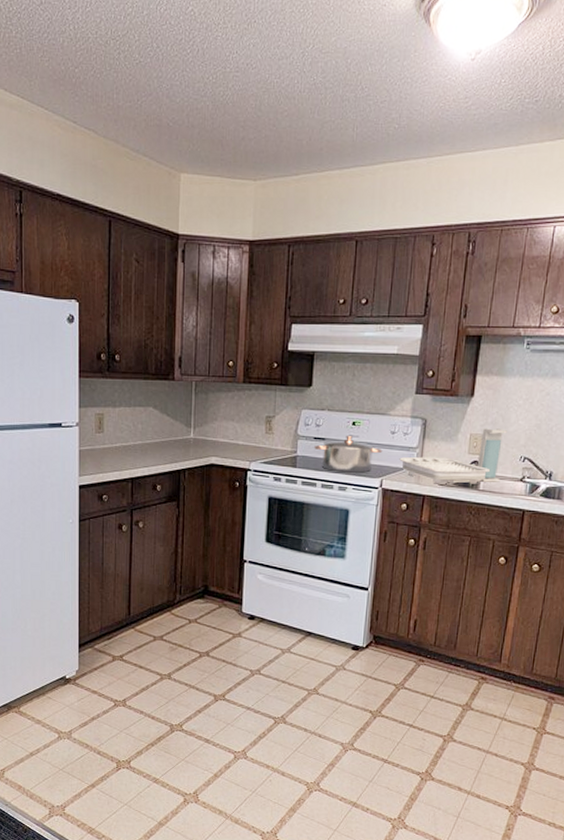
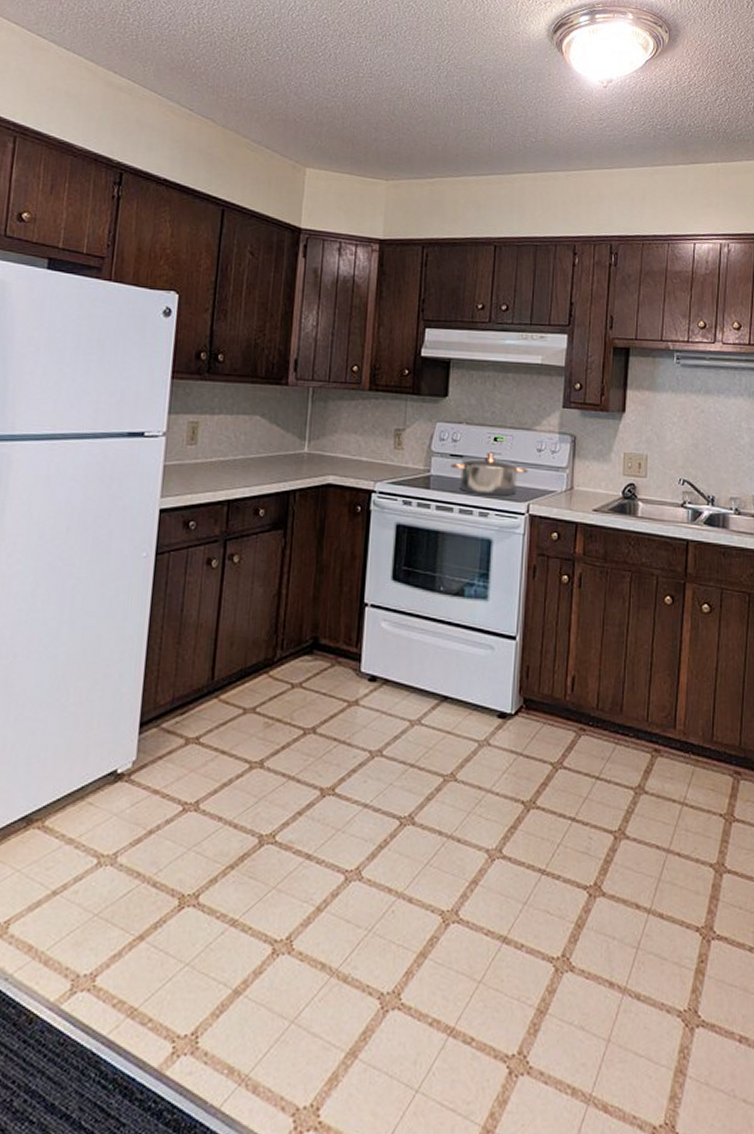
dish rack: present [399,456,490,485] -> none [547,478,647,510]
soap dispenser: present [477,428,507,482] -> none [633,447,663,508]

